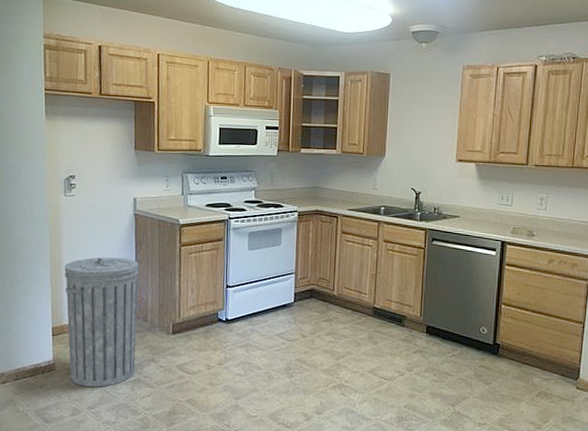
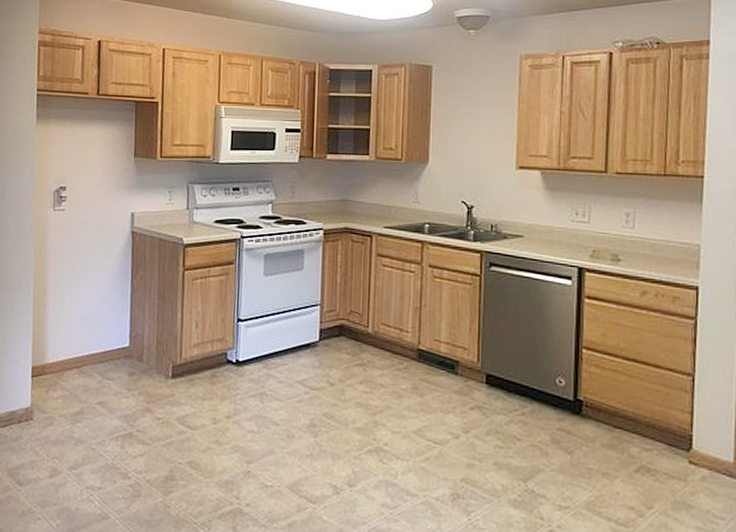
trash can: present [64,257,139,387] -> none [48,282,135,442]

